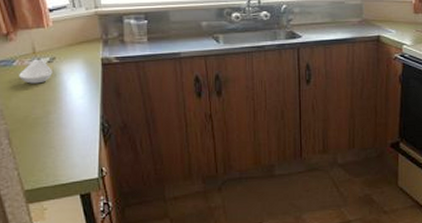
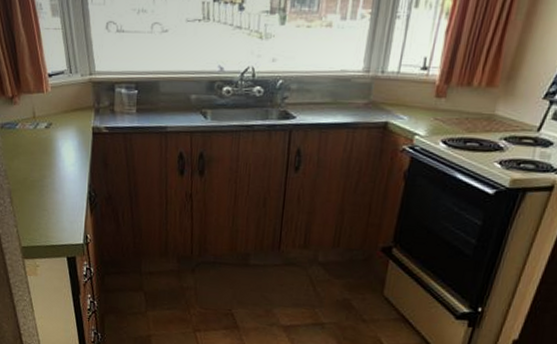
spoon rest: present [19,59,52,84] -> none [21,123,49,148]

